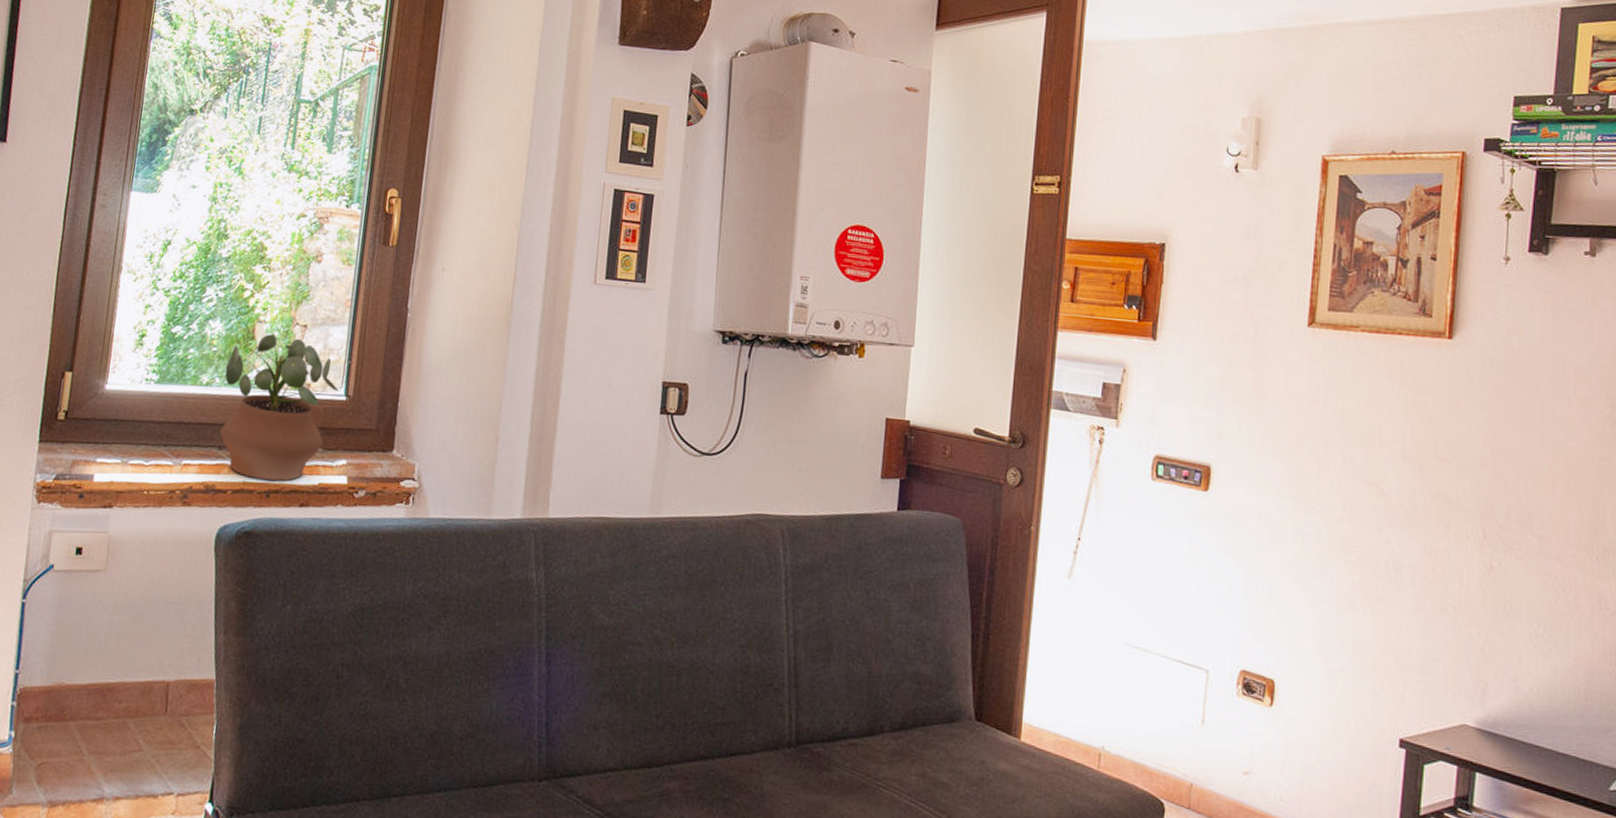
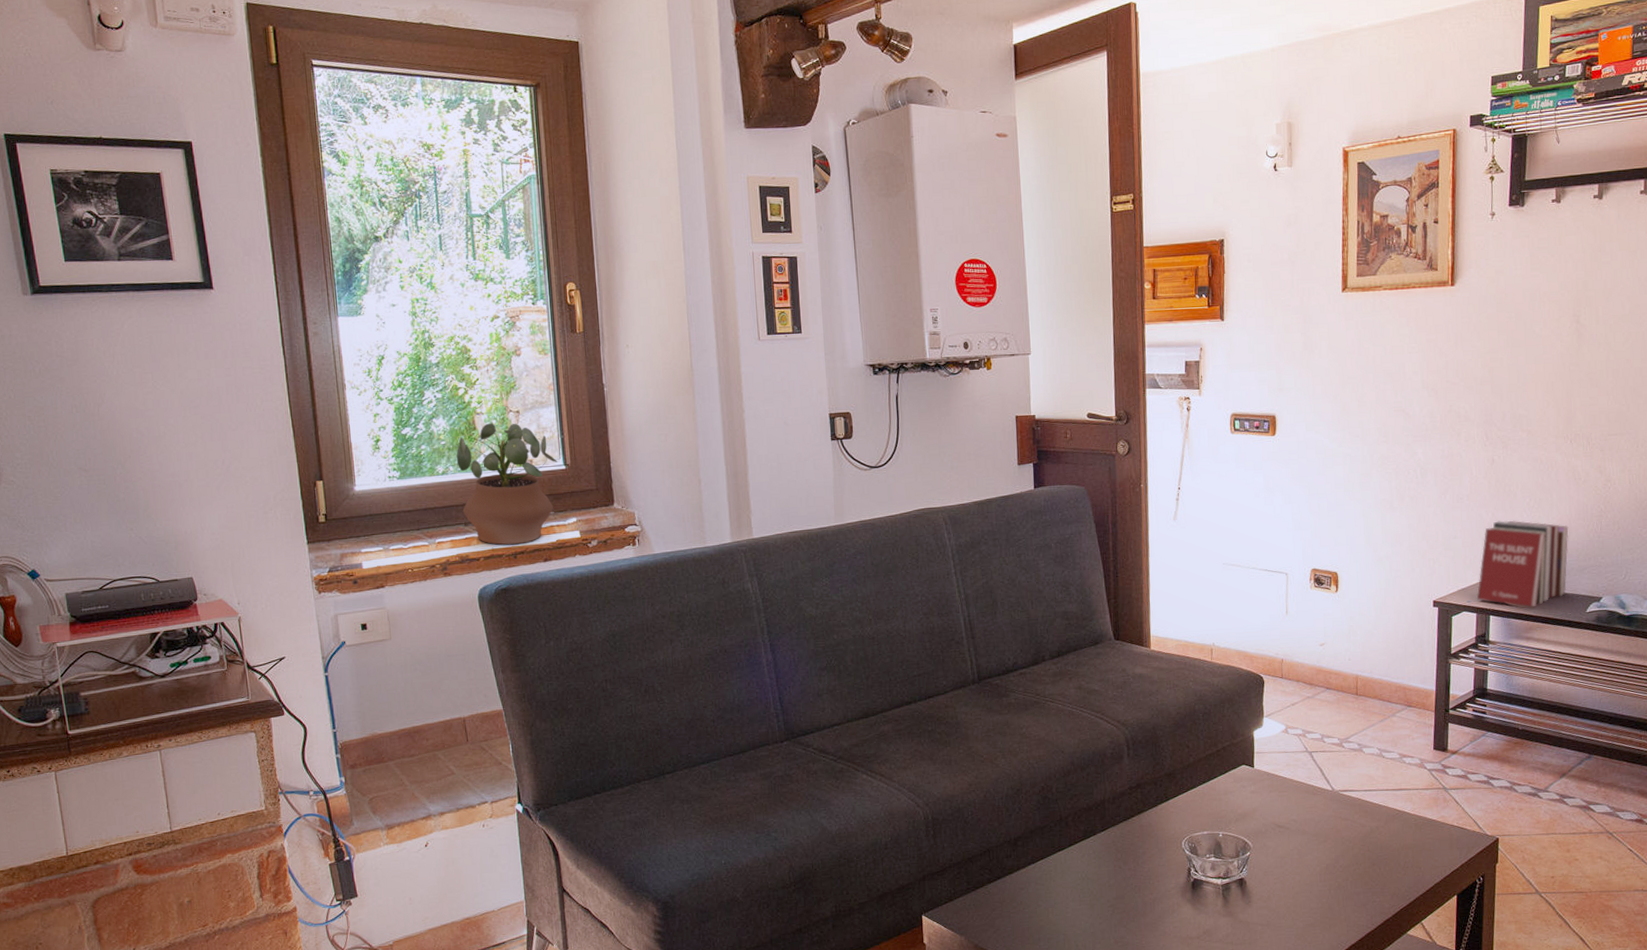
books: none [1459,647,1590,772] -> present [1476,520,1569,608]

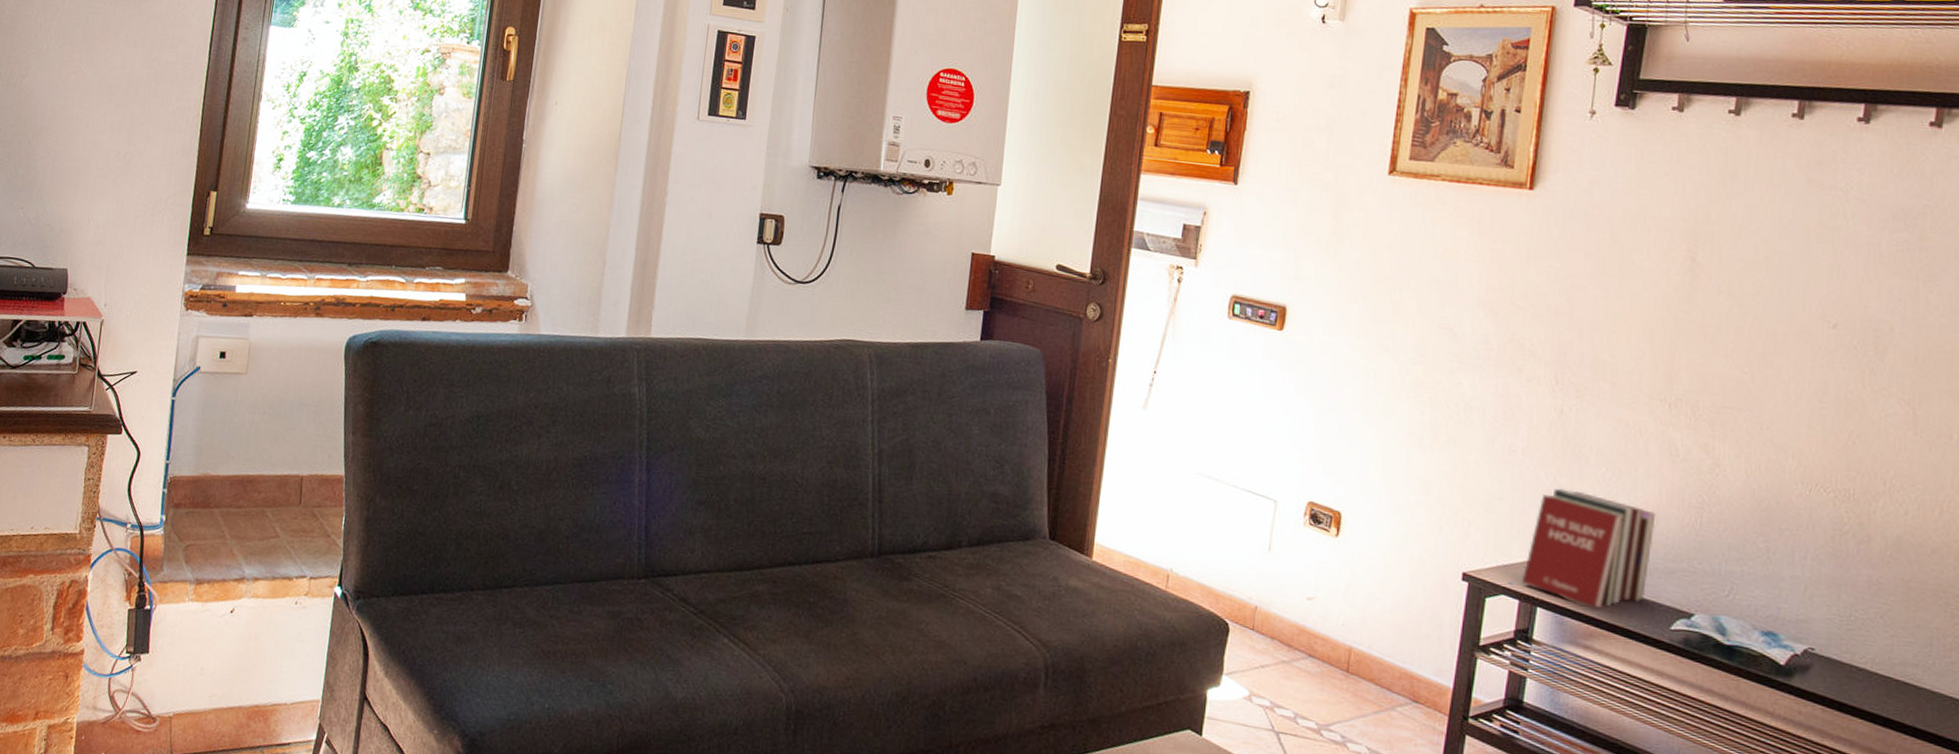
potted plant: present [456,423,557,545] -> none [349,160,458,297]

